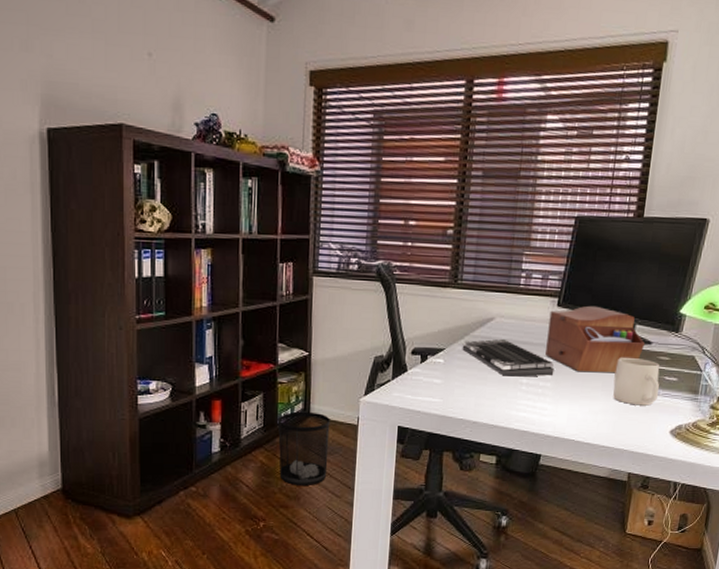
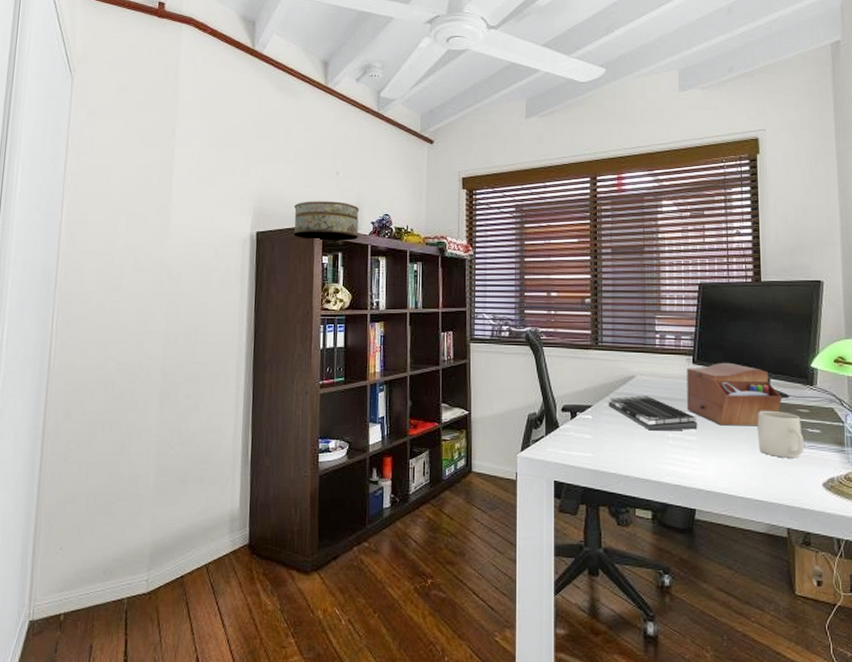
decorative box: none [95,90,180,147] -> present [293,201,360,241]
waste bin: present [277,411,330,485] -> none [442,467,491,541]

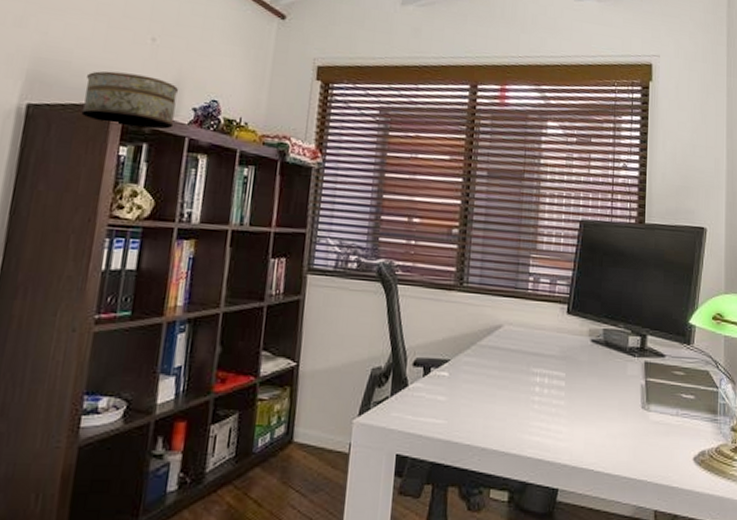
computer keyboard: present [608,396,698,431] -> none [468,350,568,393]
sewing box: present [687,362,783,426] -> none [557,313,659,390]
mug: present [757,411,804,458] -> none [630,372,677,428]

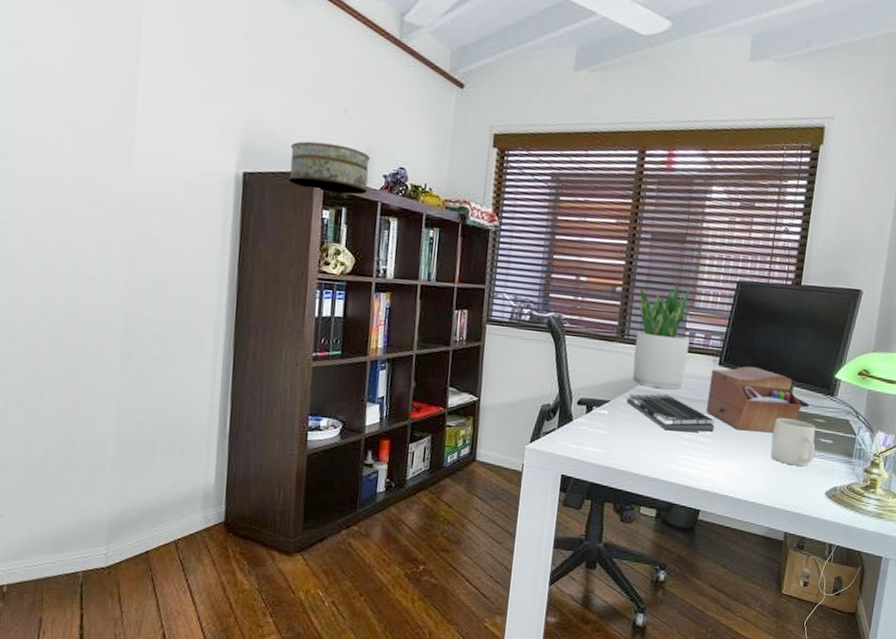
computer keyboard: none [468,350,568,393] -> present [626,394,715,433]
planter: none [474,224,535,344] -> present [633,284,691,390]
sewing box: none [557,313,659,390] -> present [706,366,802,433]
mug: none [630,372,677,428] -> present [770,418,816,467]

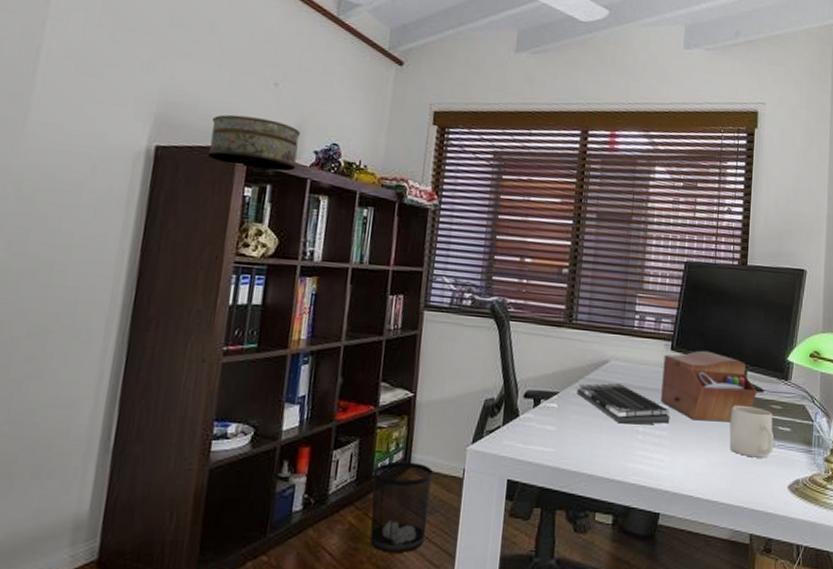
waste bin: none [442,455,495,530] -> present [370,461,433,552]
planter: present [633,284,691,390] -> none [582,265,640,378]

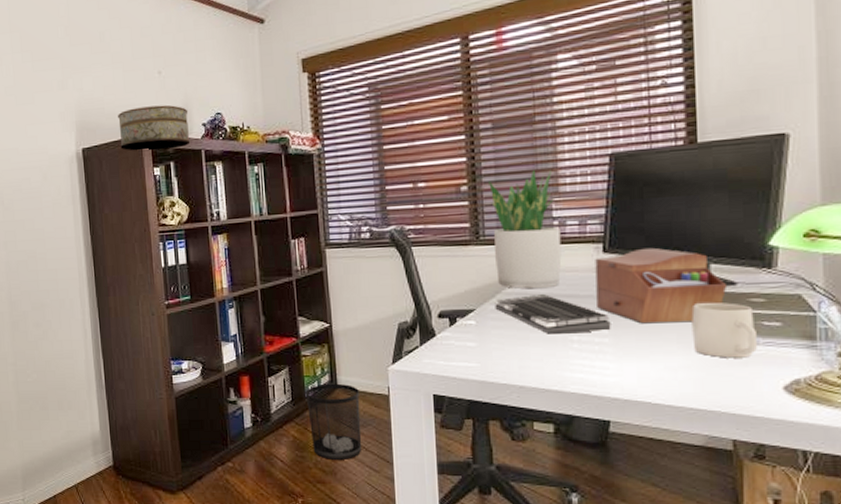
planter: none [582,265,640,378] -> present [489,170,562,289]

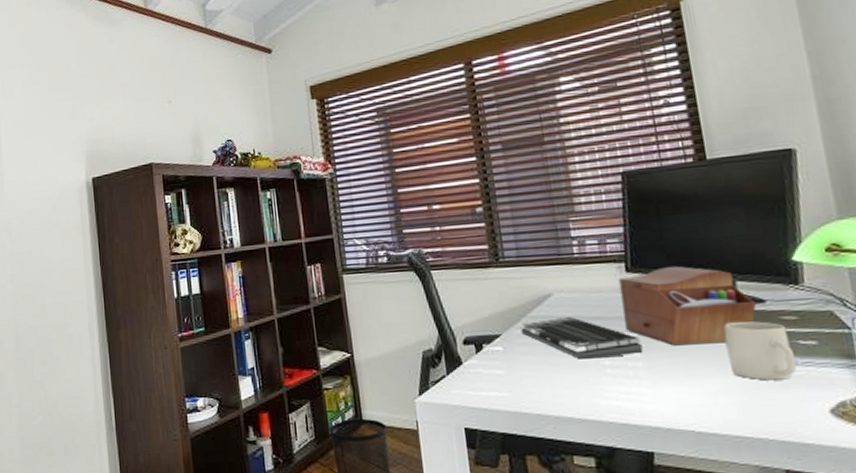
decorative box: present [118,104,191,152] -> none [128,133,202,180]
planter: present [489,170,562,289] -> none [503,190,585,312]

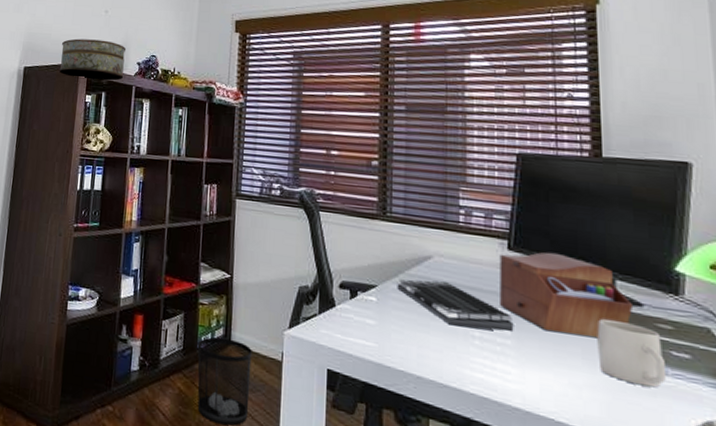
decorative box: none [128,133,202,180] -> present [59,38,127,81]

